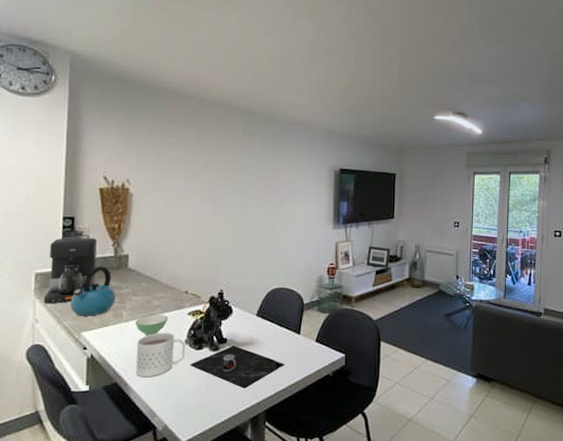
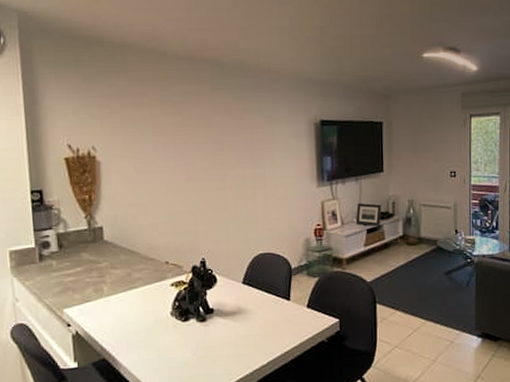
coffee maker: present [43,238,97,304] -> none [21,211,72,282]
kettle: present [71,267,116,316] -> none [49,240,95,293]
bowl: present [136,314,169,336] -> none [117,287,151,310]
mug: present [136,332,186,378] -> none [121,305,172,352]
place setting: present [190,346,286,389] -> none [178,316,277,359]

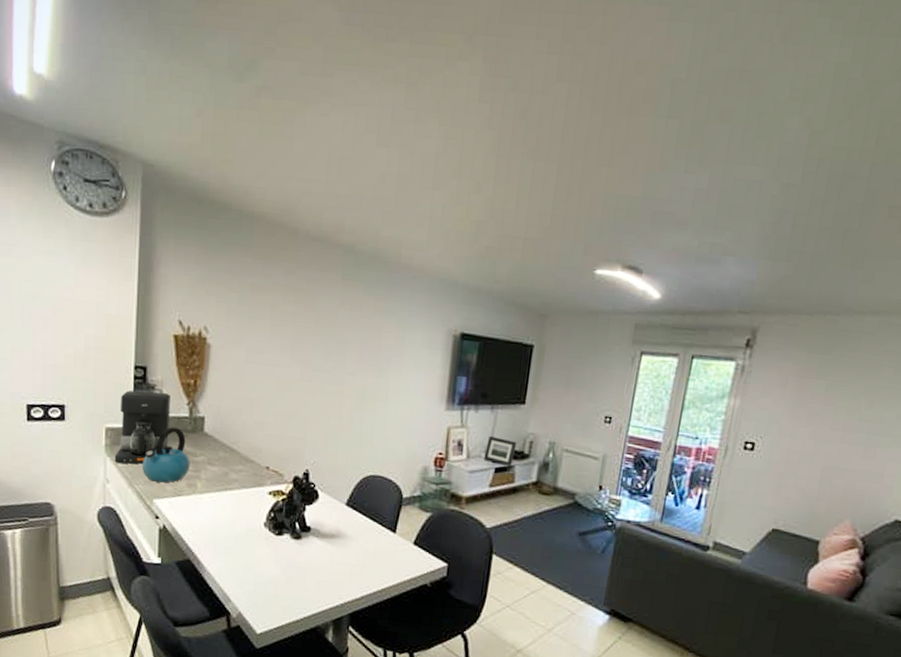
coffee maker: none [21,211,72,282] -> present [114,390,170,464]
kettle: none [49,240,95,293] -> present [142,427,190,483]

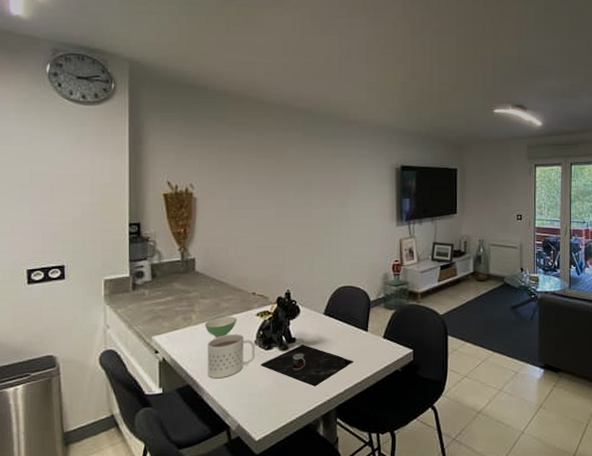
coffee maker: present [114,390,170,464] -> none [113,243,164,310]
kettle: present [142,427,190,483] -> none [141,271,184,321]
mug: none [210,510,265,559] -> present [208,333,256,379]
bowl: none [211,489,247,513] -> present [205,316,237,338]
place setting: none [268,536,376,586] -> present [260,345,355,387]

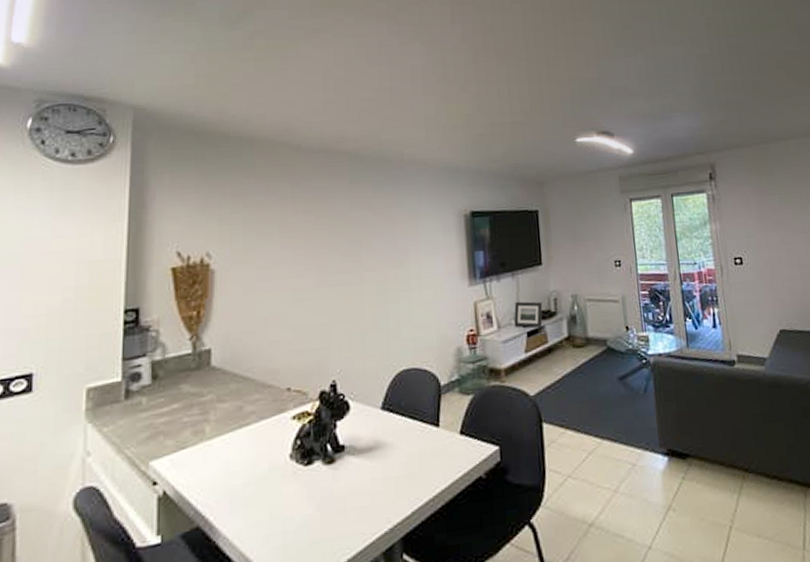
bowl: present [205,316,237,338] -> none [223,423,267,456]
mug: present [208,333,256,379] -> none [226,446,291,515]
place setting: present [260,345,355,387] -> none [298,453,424,511]

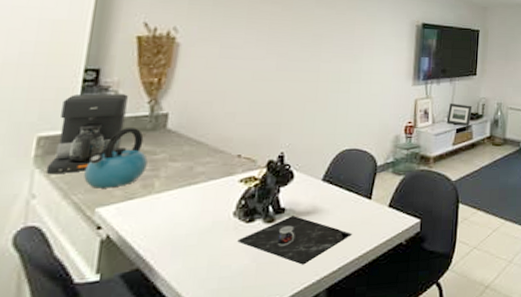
coffee maker: none [97,332,169,429] -> present [45,94,128,175]
kettle: none [135,368,195,440] -> present [84,128,148,188]
place setting: none [298,453,424,511] -> present [237,216,353,265]

